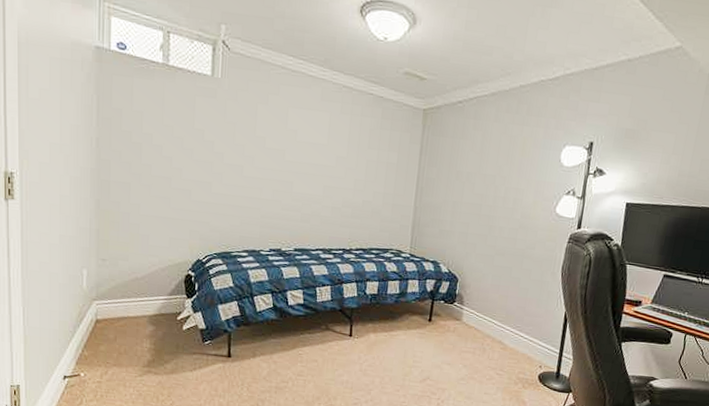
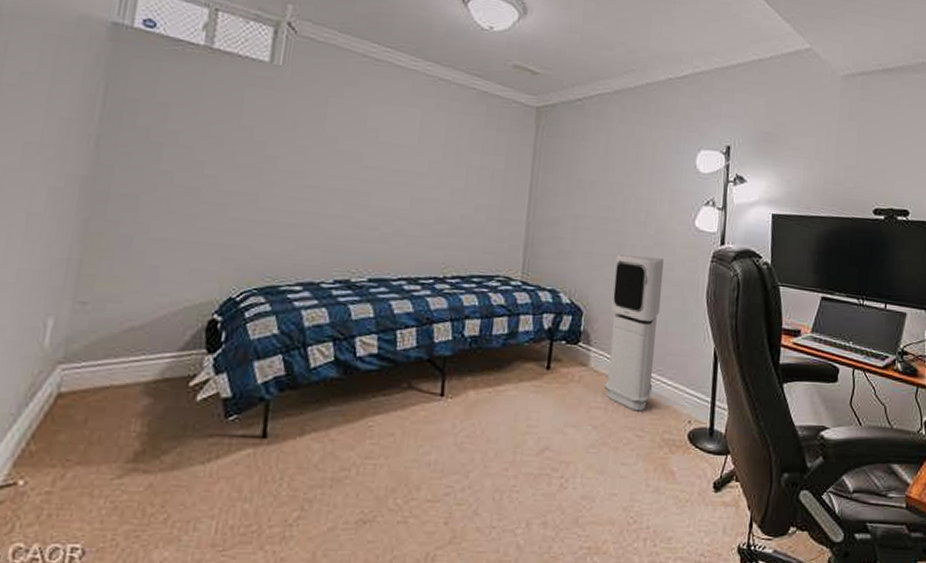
air purifier: none [473,235,527,356] -> present [604,255,664,412]

